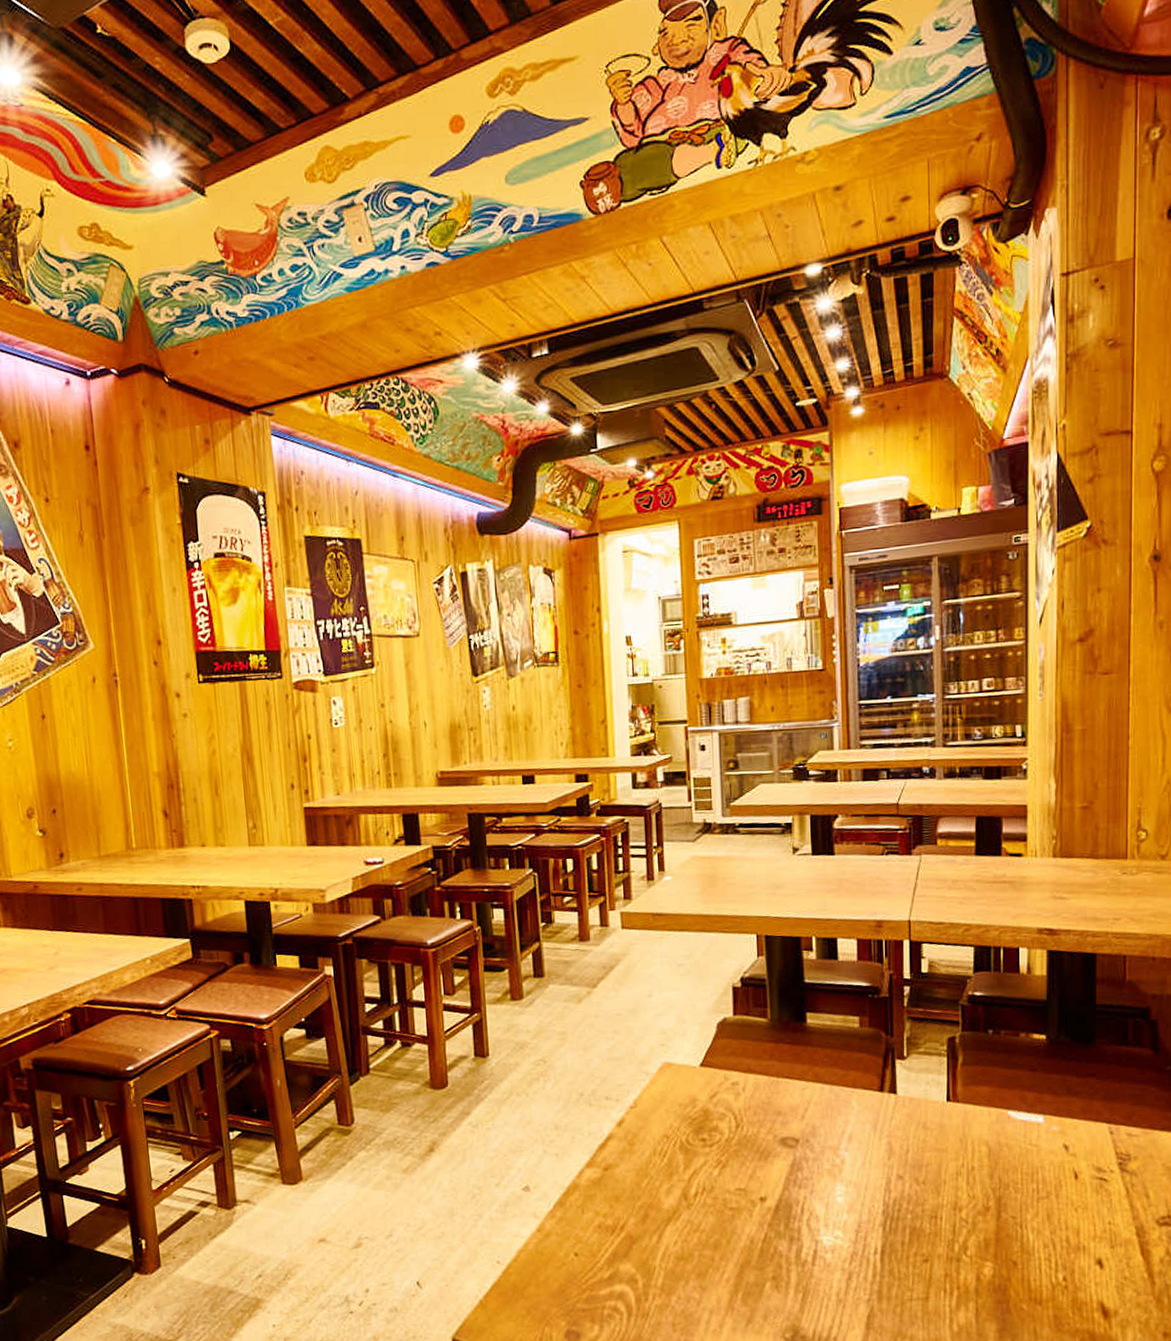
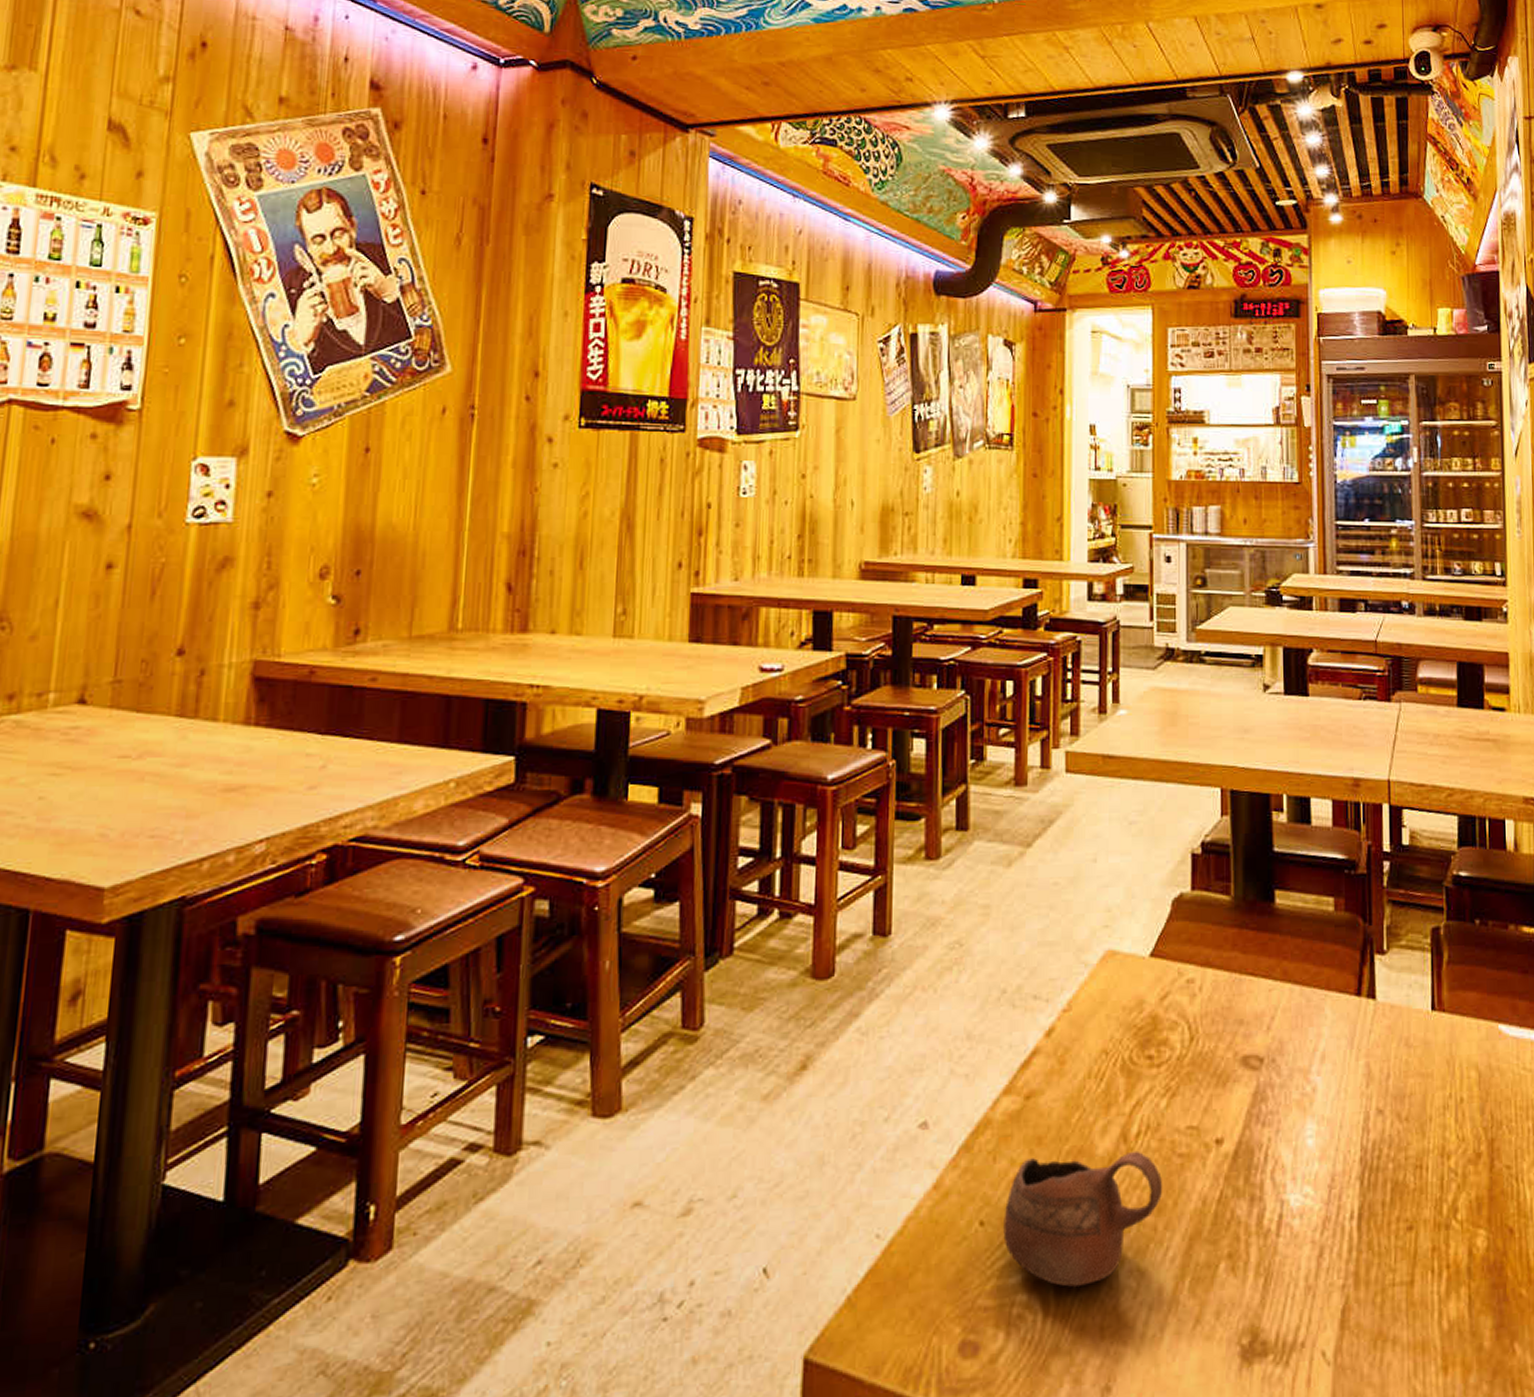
cup: none [593,1205,718,1297] -> present [1003,1150,1163,1287]

